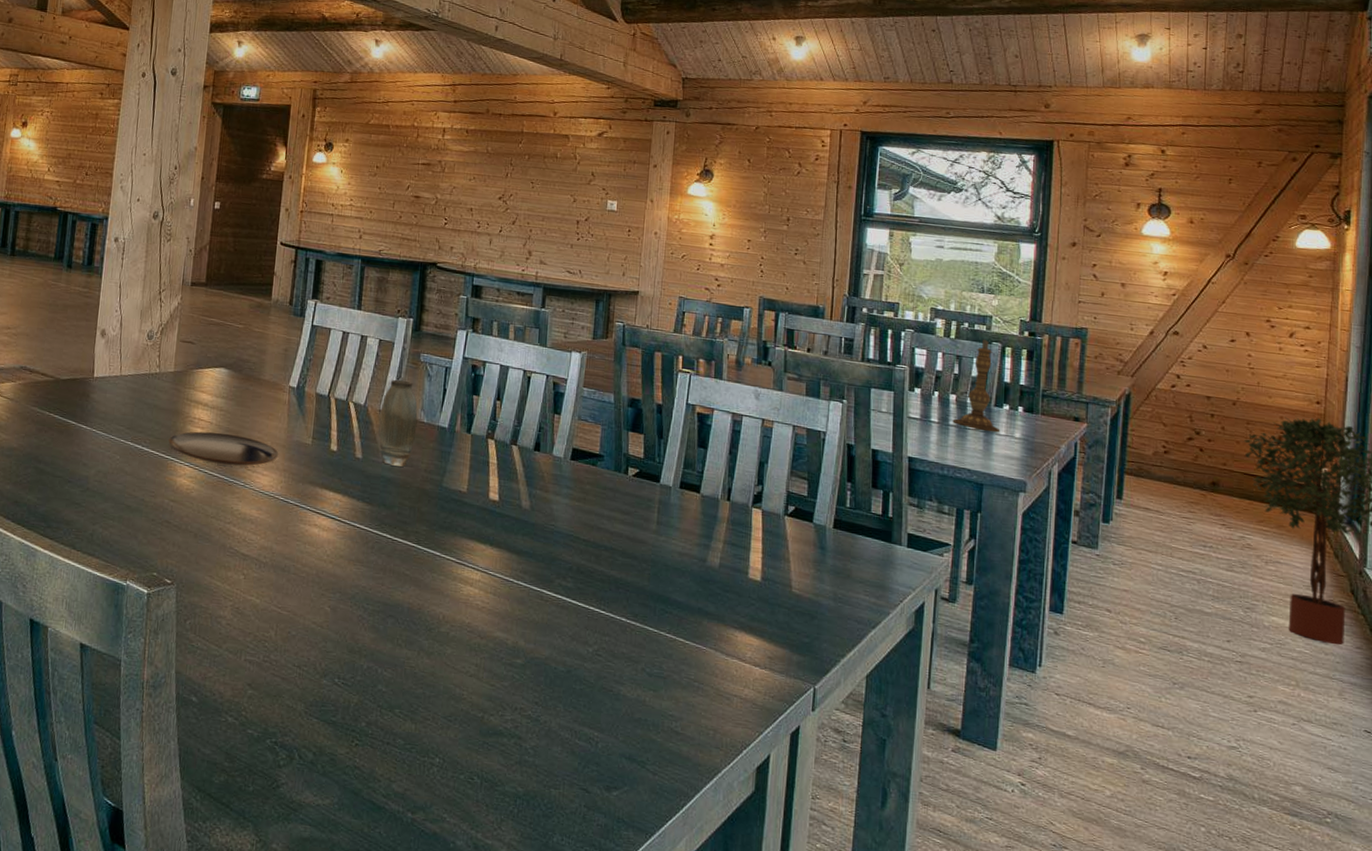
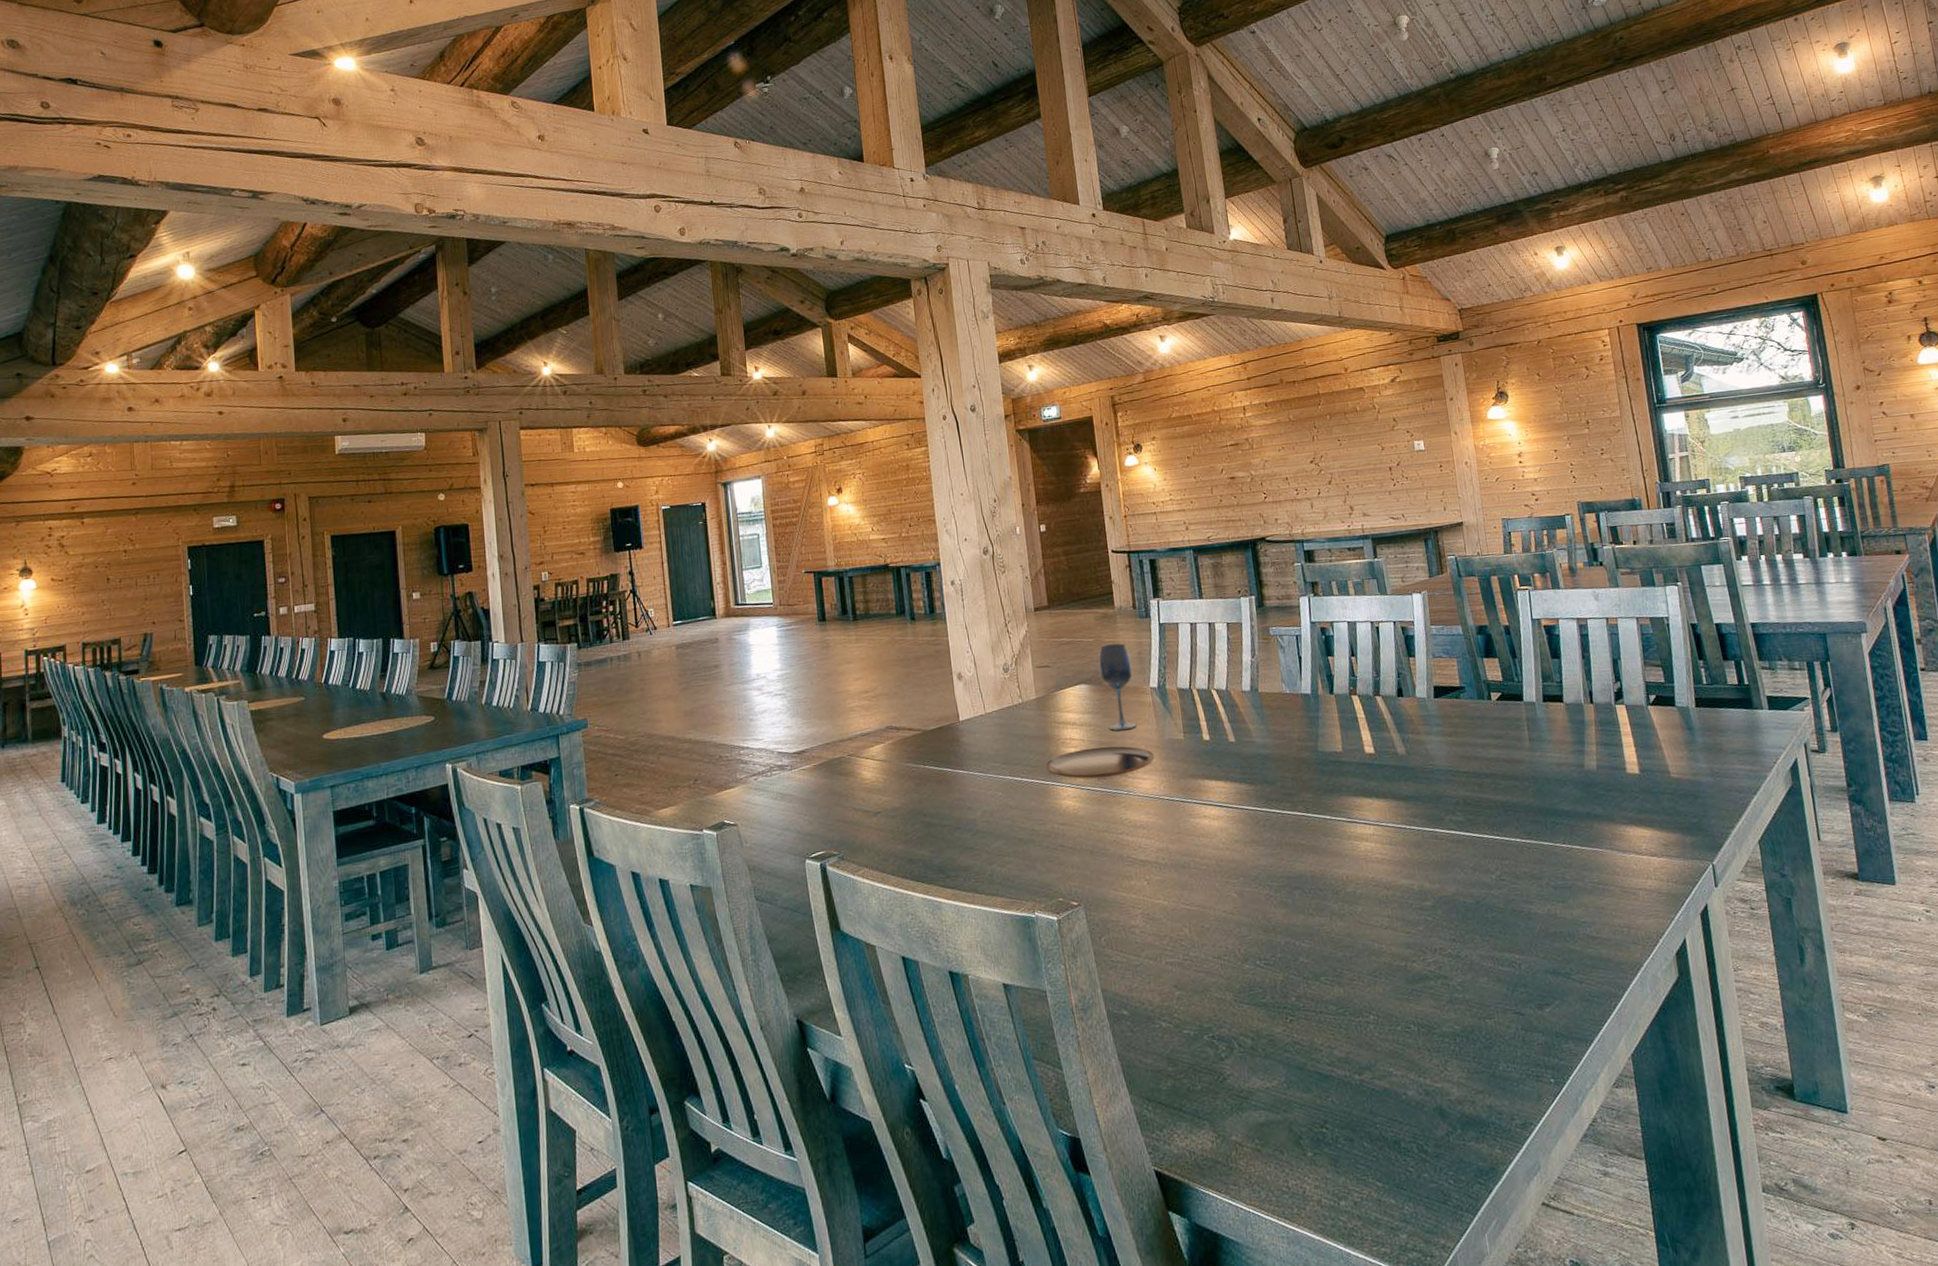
wineglass: none [239,334,276,423] -> present [1099,643,1137,731]
vase: present [378,379,418,467] -> none [1242,657,1282,742]
candlestick: present [952,338,1000,433] -> none [1784,494,1830,583]

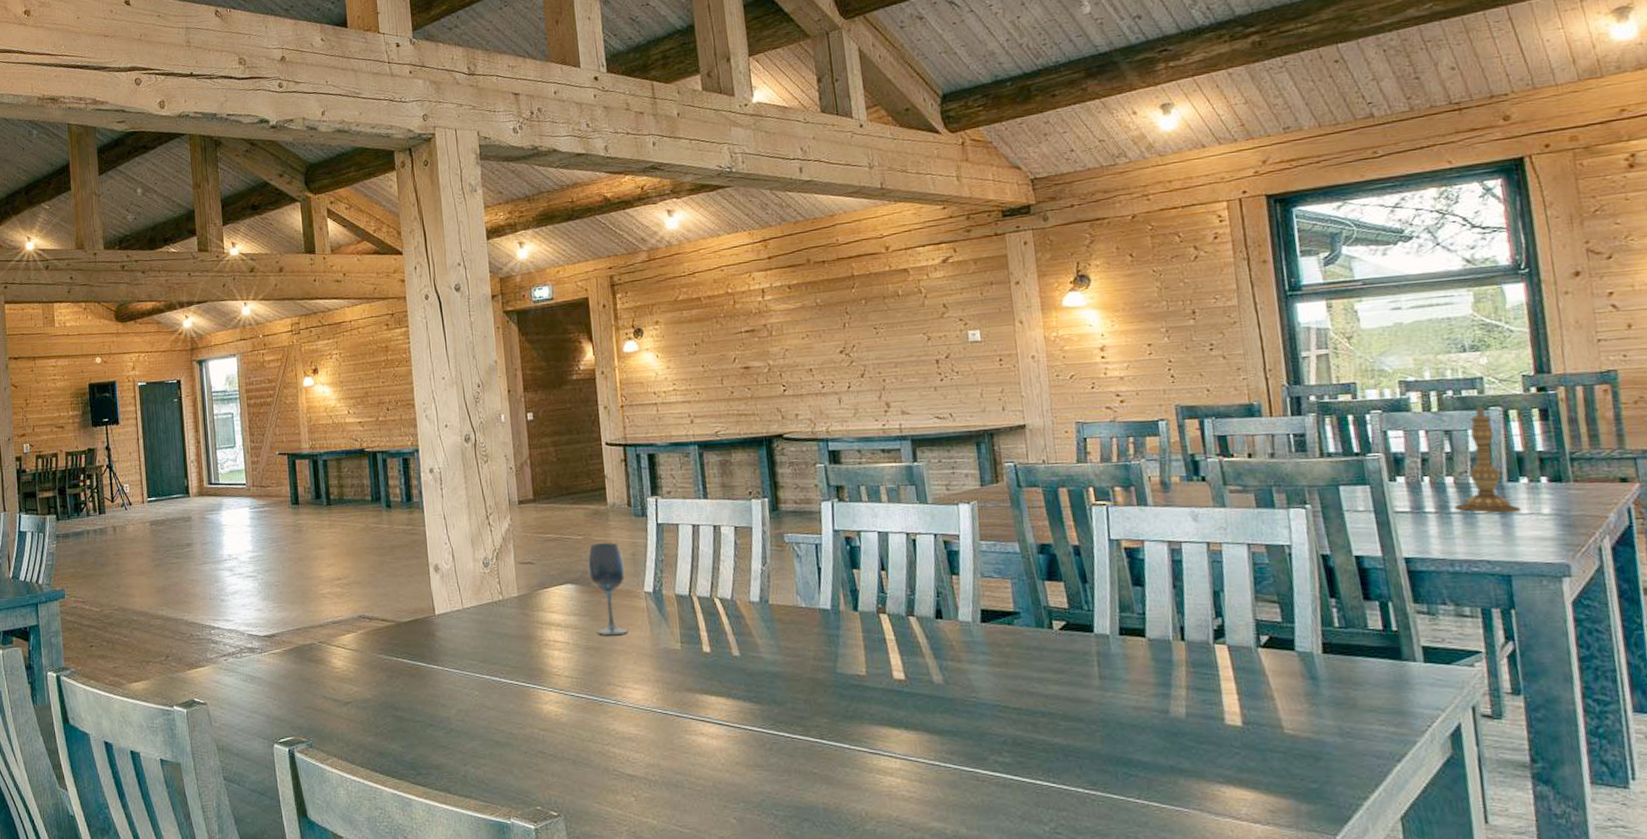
plate: present [1045,746,1155,780] -> none [526,651,648,686]
candlestick: none [1784,494,1830,583] -> present [1454,404,1522,513]

